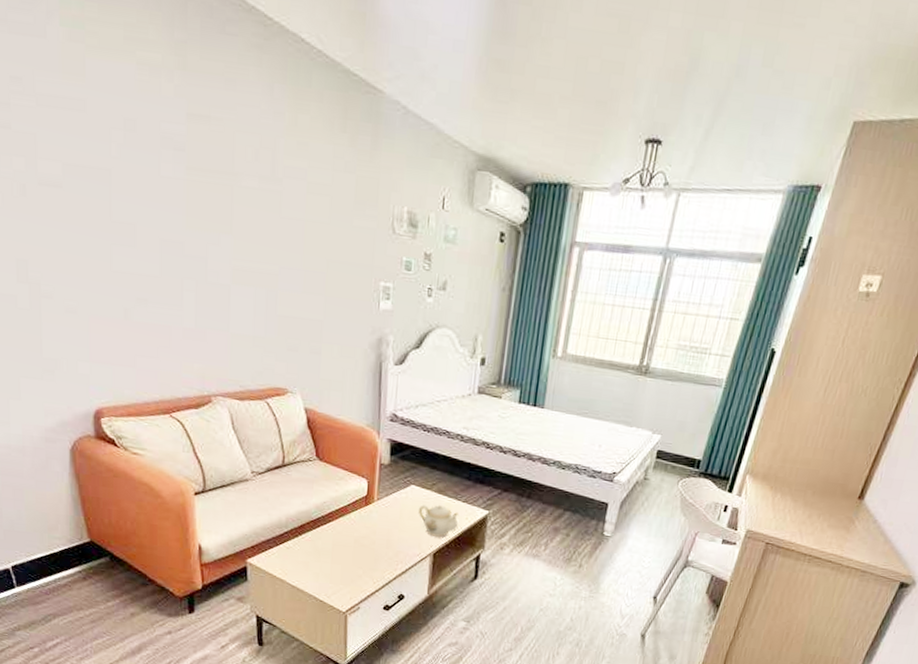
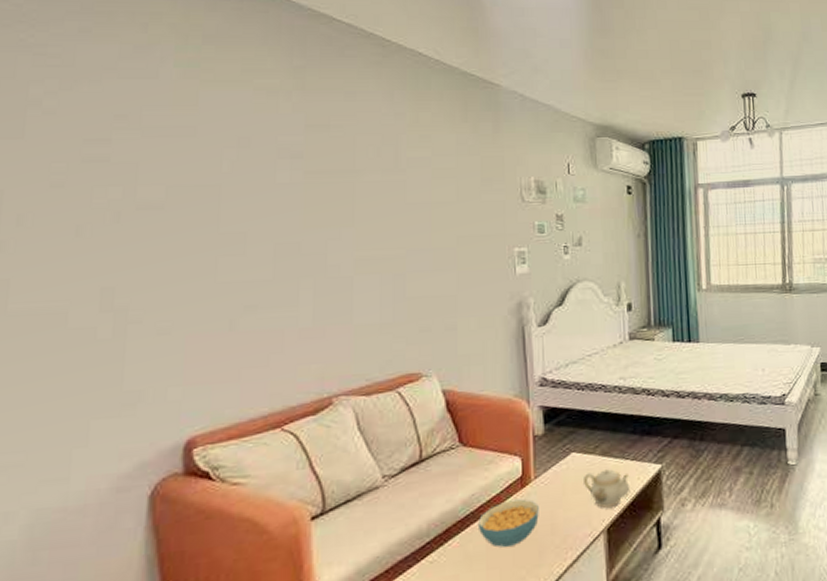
cereal bowl: none [326,513,378,550] -> present [477,499,539,547]

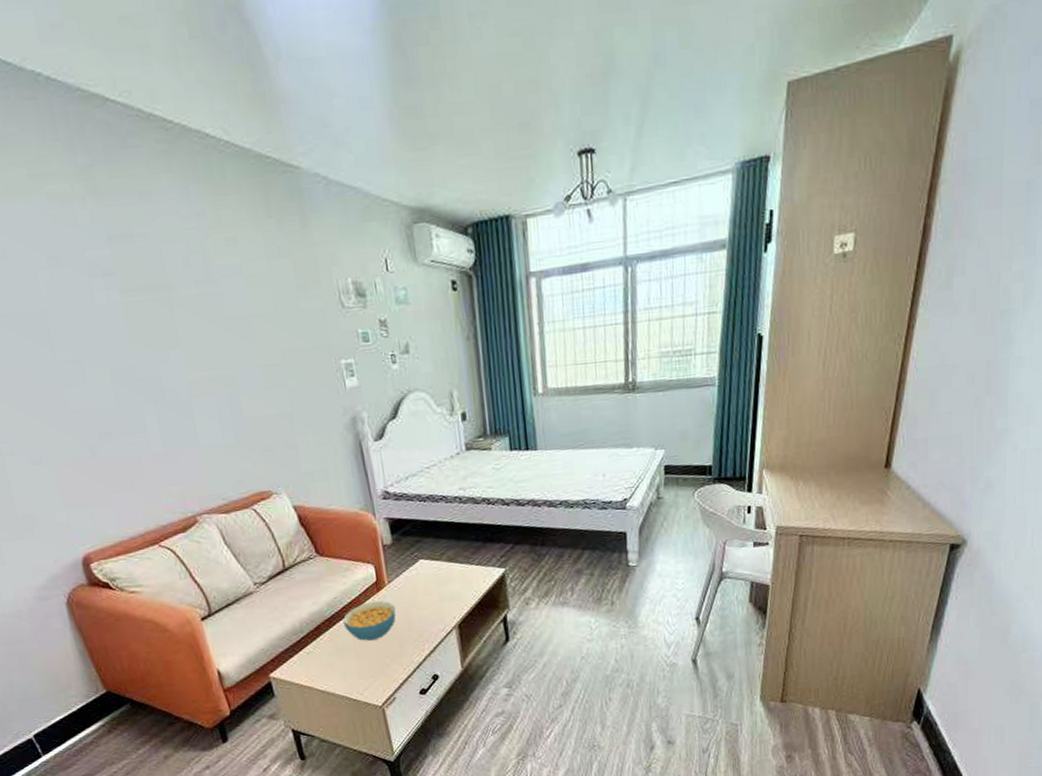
teapot: present [584,469,631,508] -> none [433,573,477,608]

